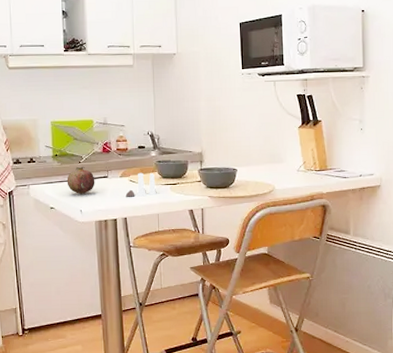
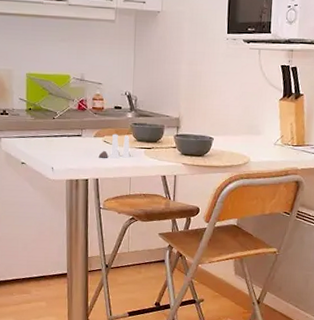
fruit: present [67,166,95,194] -> none [39,122,69,151]

